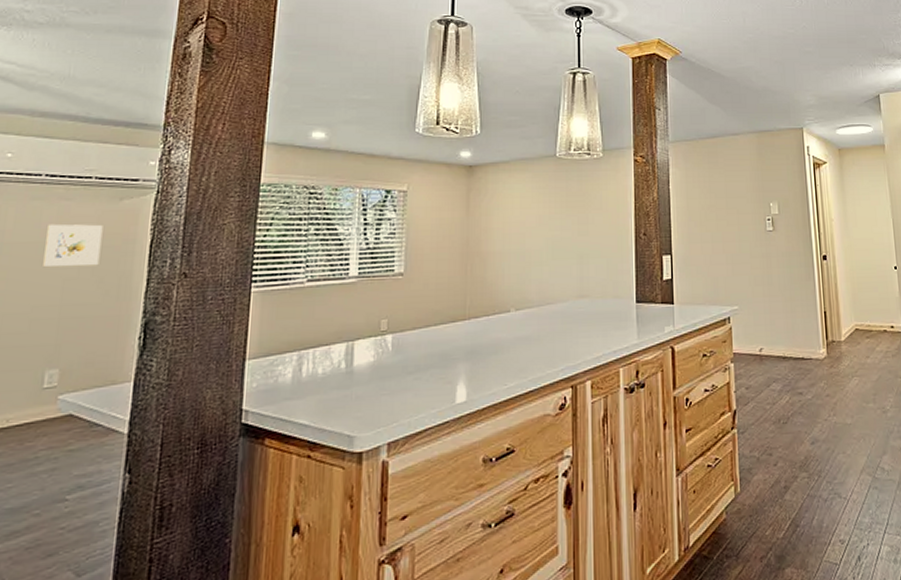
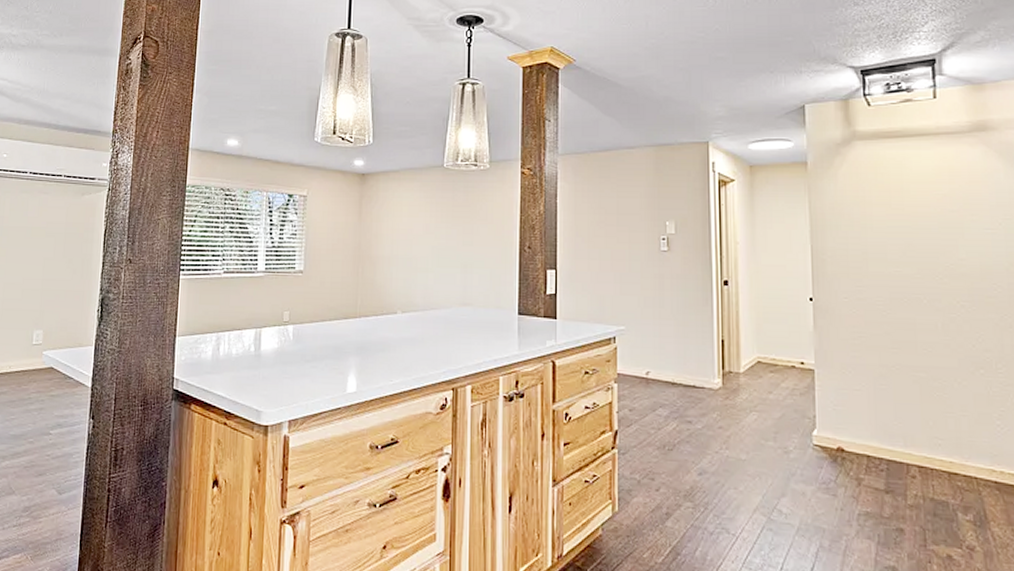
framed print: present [42,223,103,267] -> none [29,213,71,249]

